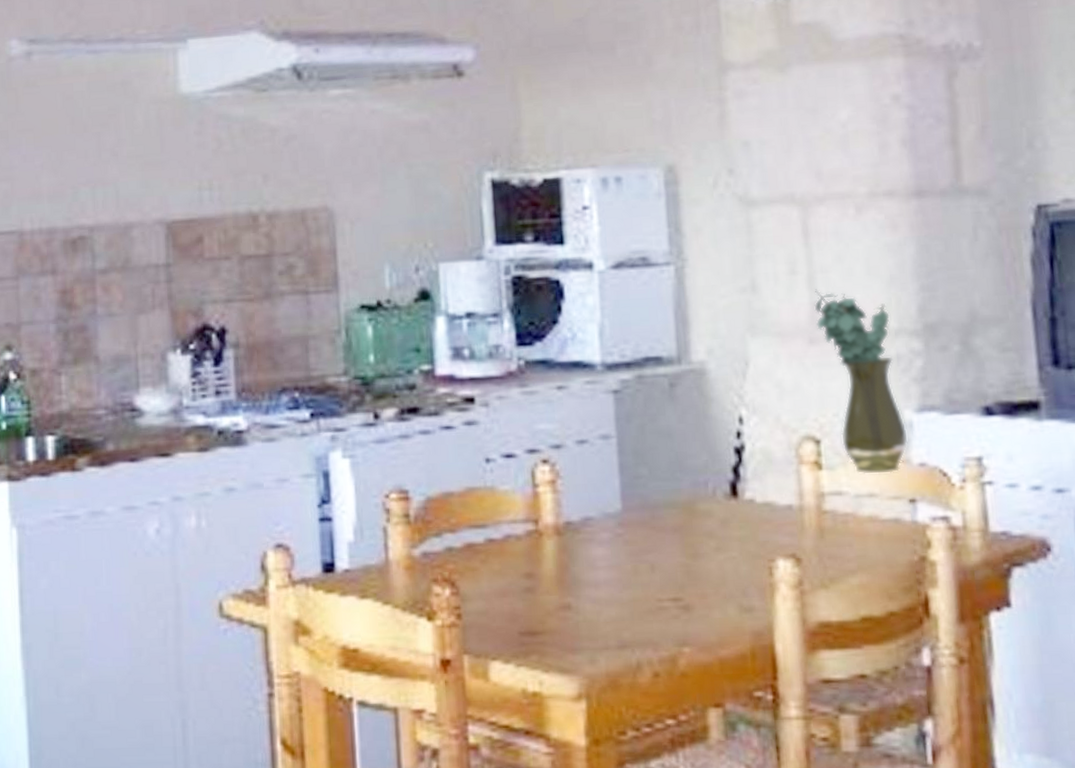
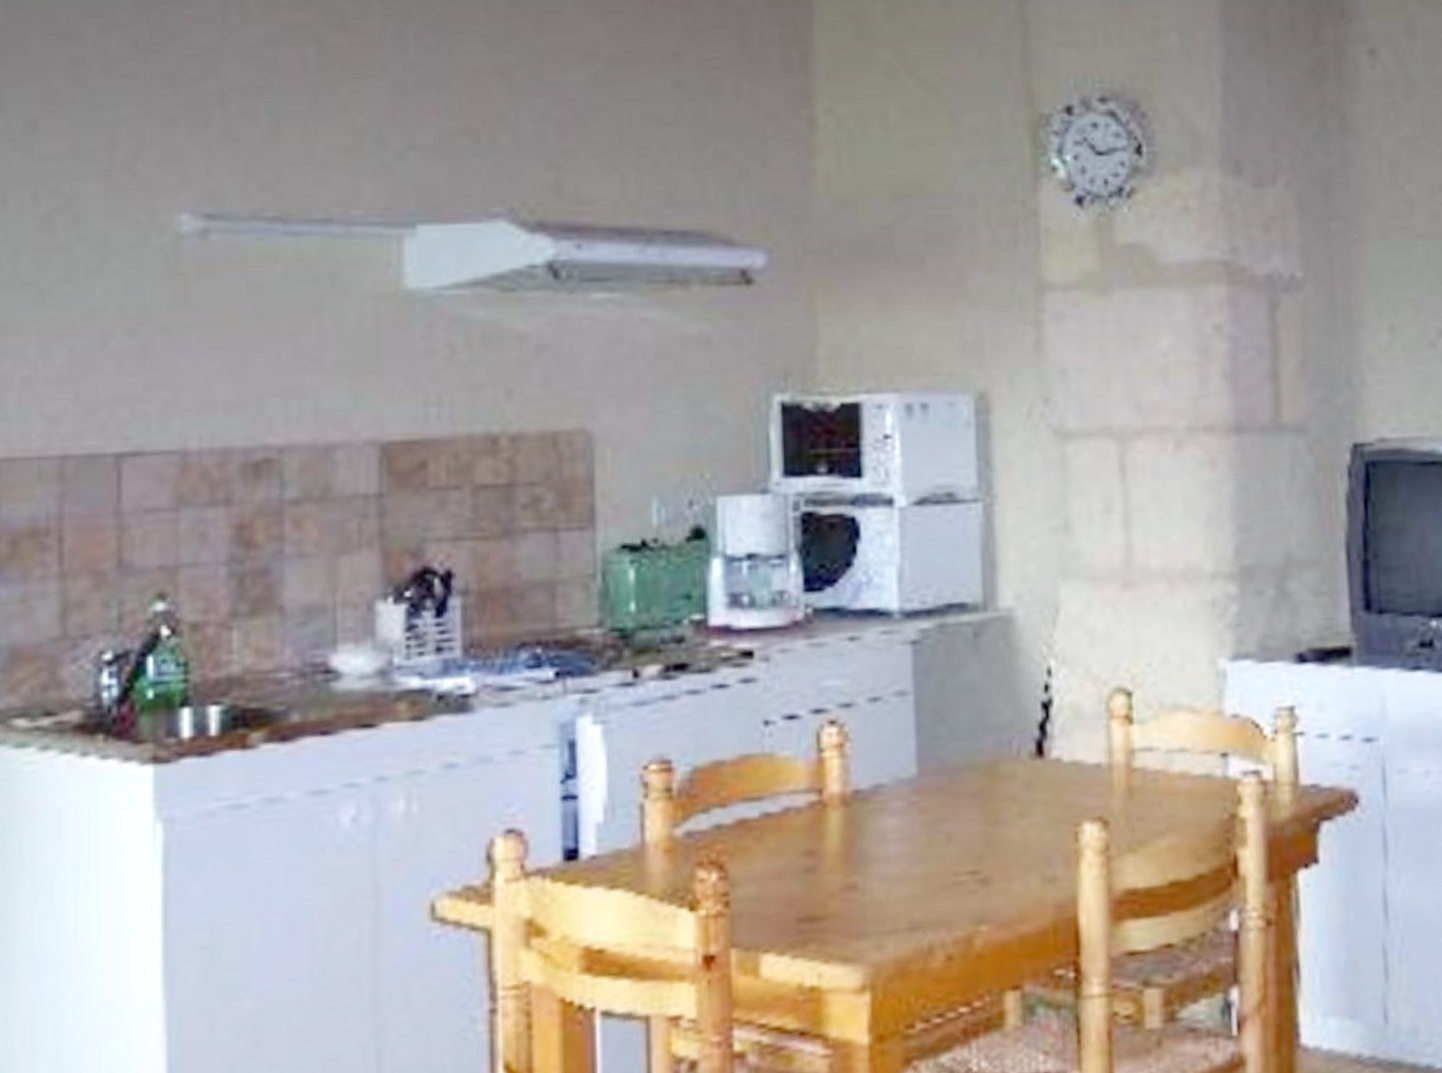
vase: present [814,289,909,475] -> none [1129,529,1222,729]

